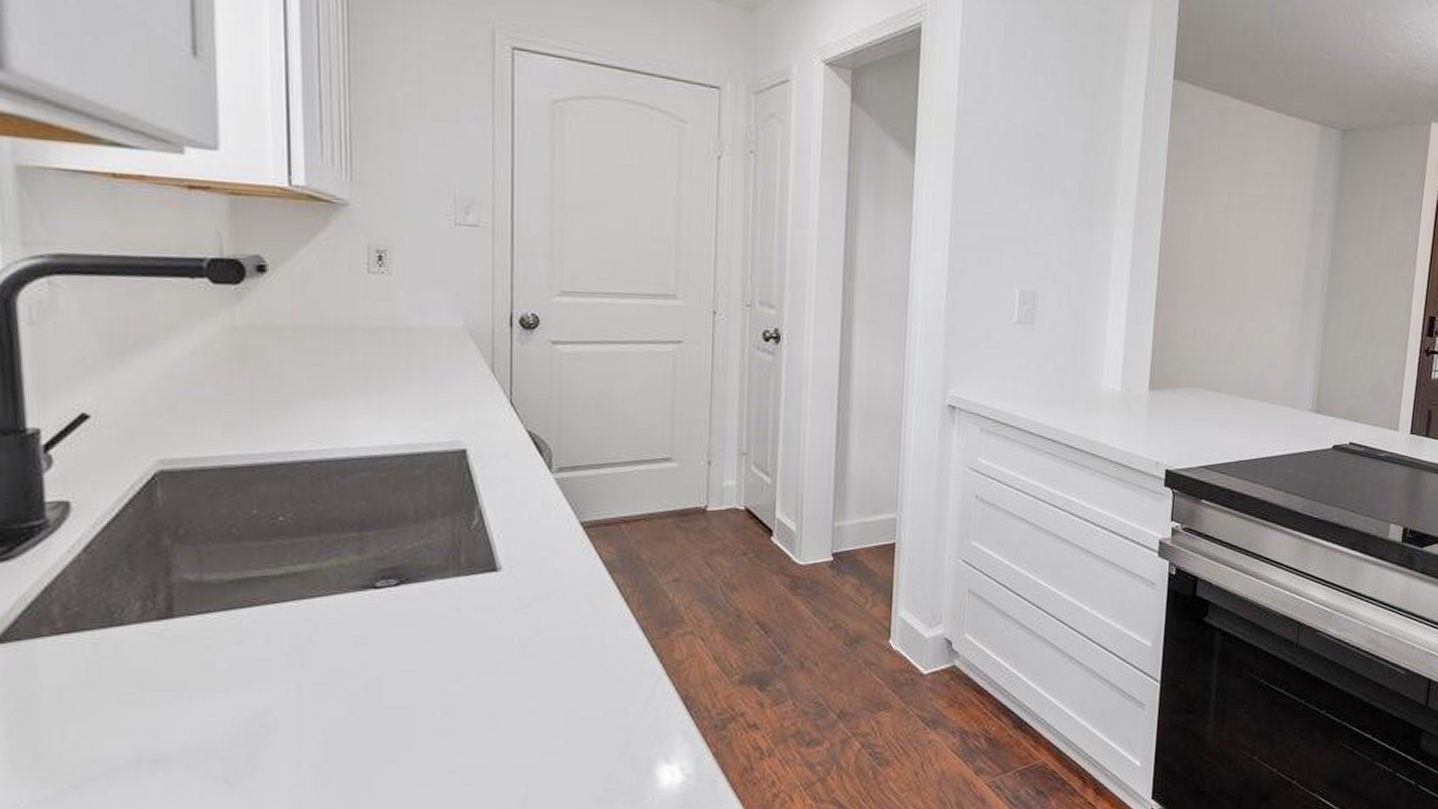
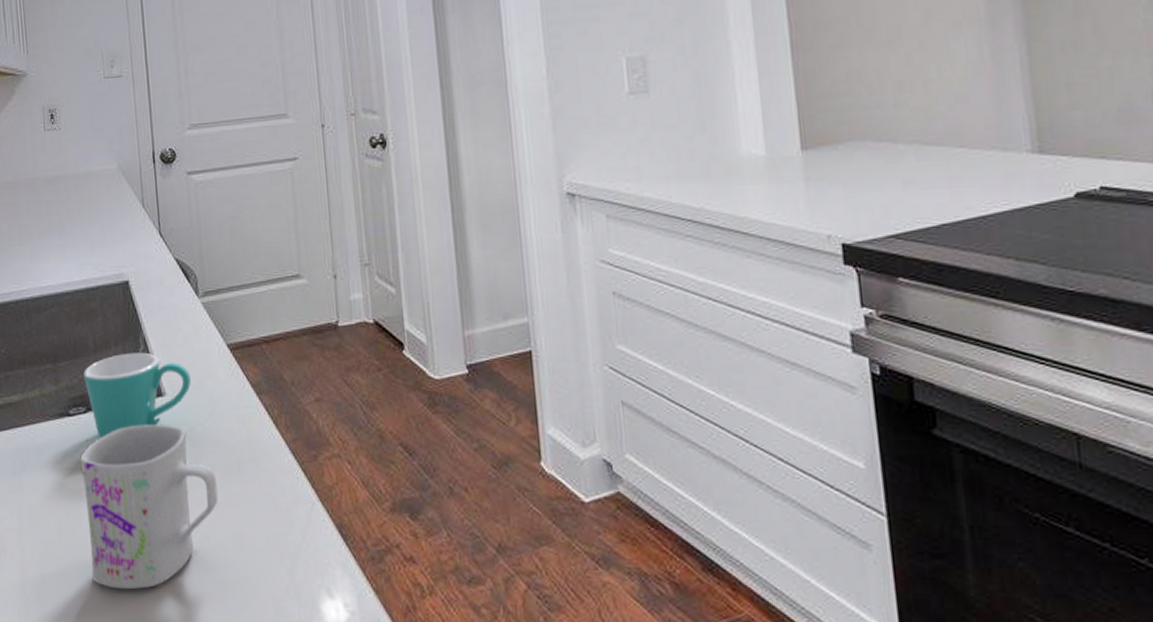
mug: none [386,599,553,765] -> present [80,425,218,590]
mug: none [399,525,534,613] -> present [84,352,192,439]

